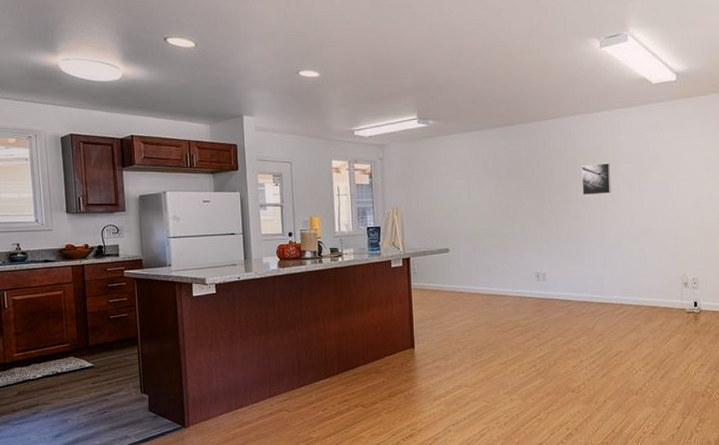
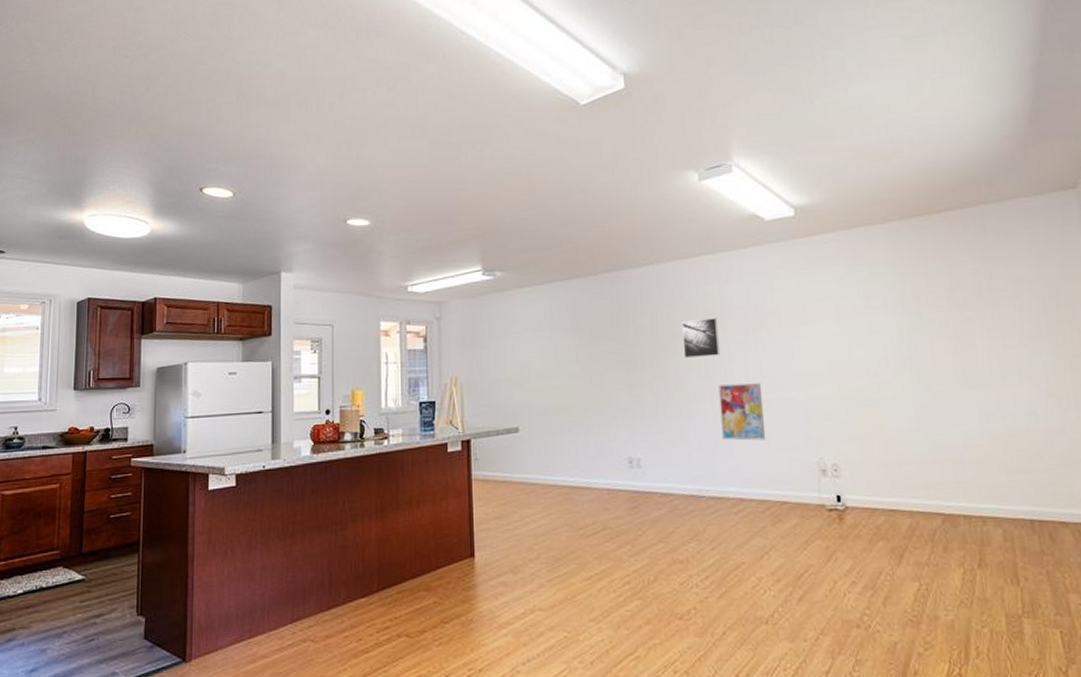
wall art: none [609,216,643,260] -> present [718,383,765,441]

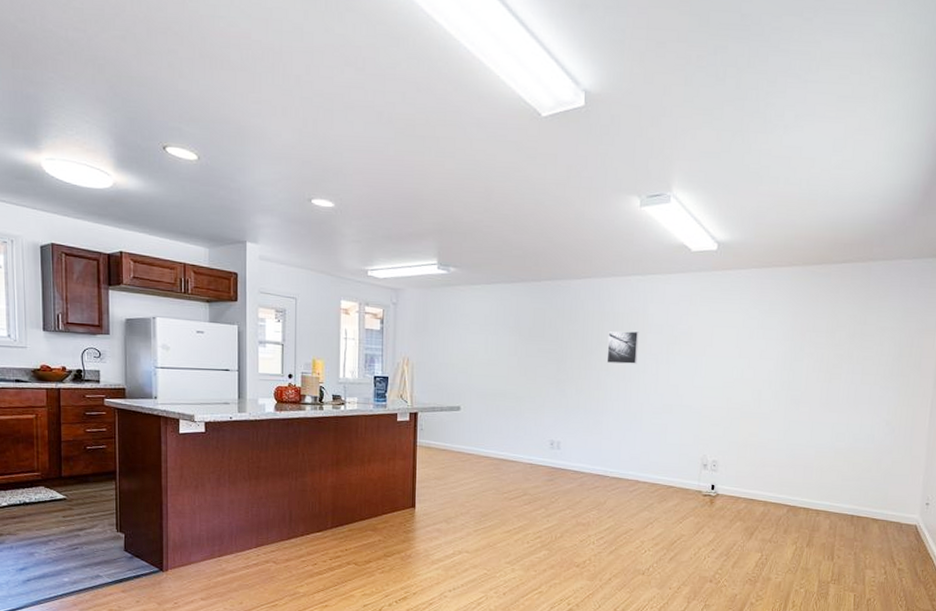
wall art: present [718,383,765,441] -> none [629,389,666,437]

